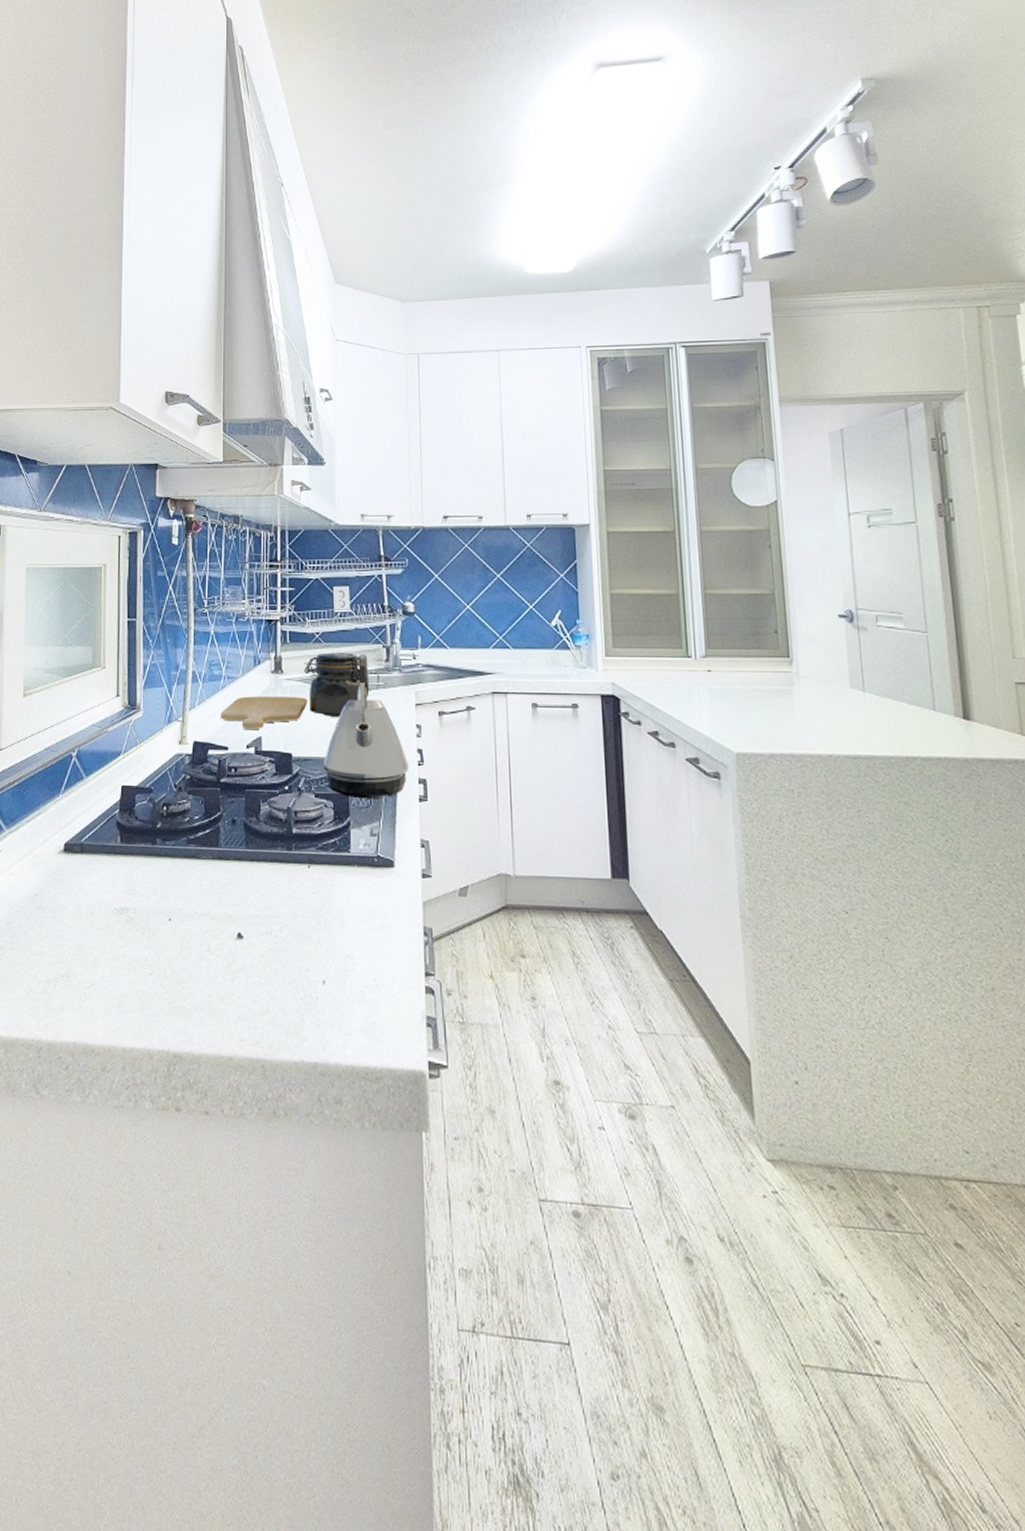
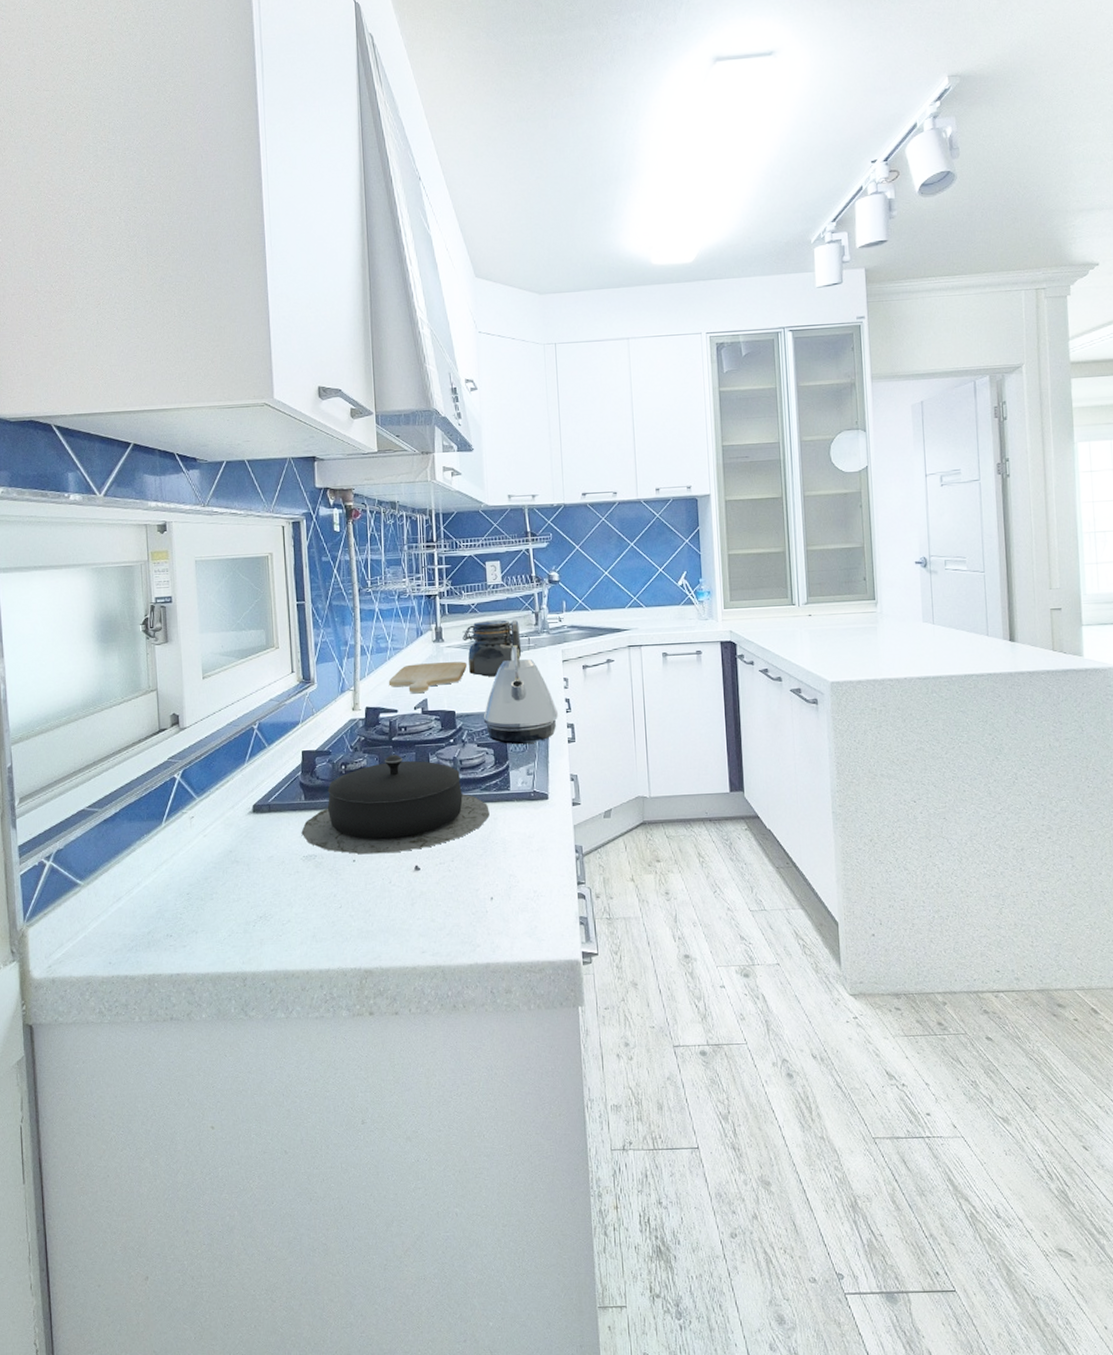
cooking pot: none [114,798,326,915] -> present [301,754,490,854]

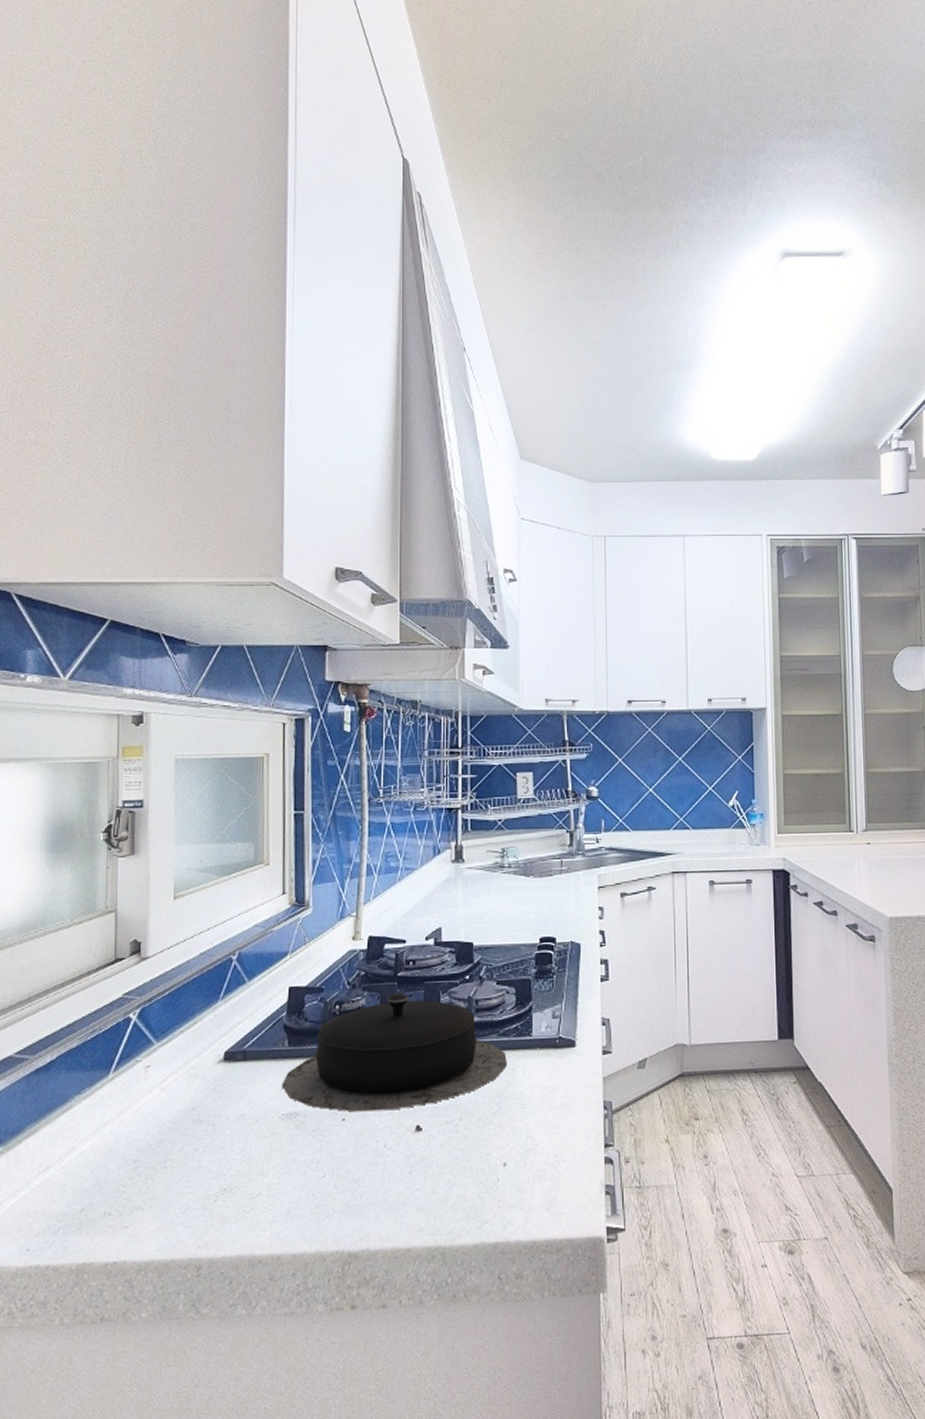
chopping board: present [388,661,468,694] -> none [397,885,490,922]
jar: present [462,620,522,677] -> none [486,839,553,903]
kettle: present [483,620,559,745] -> none [505,840,592,983]

